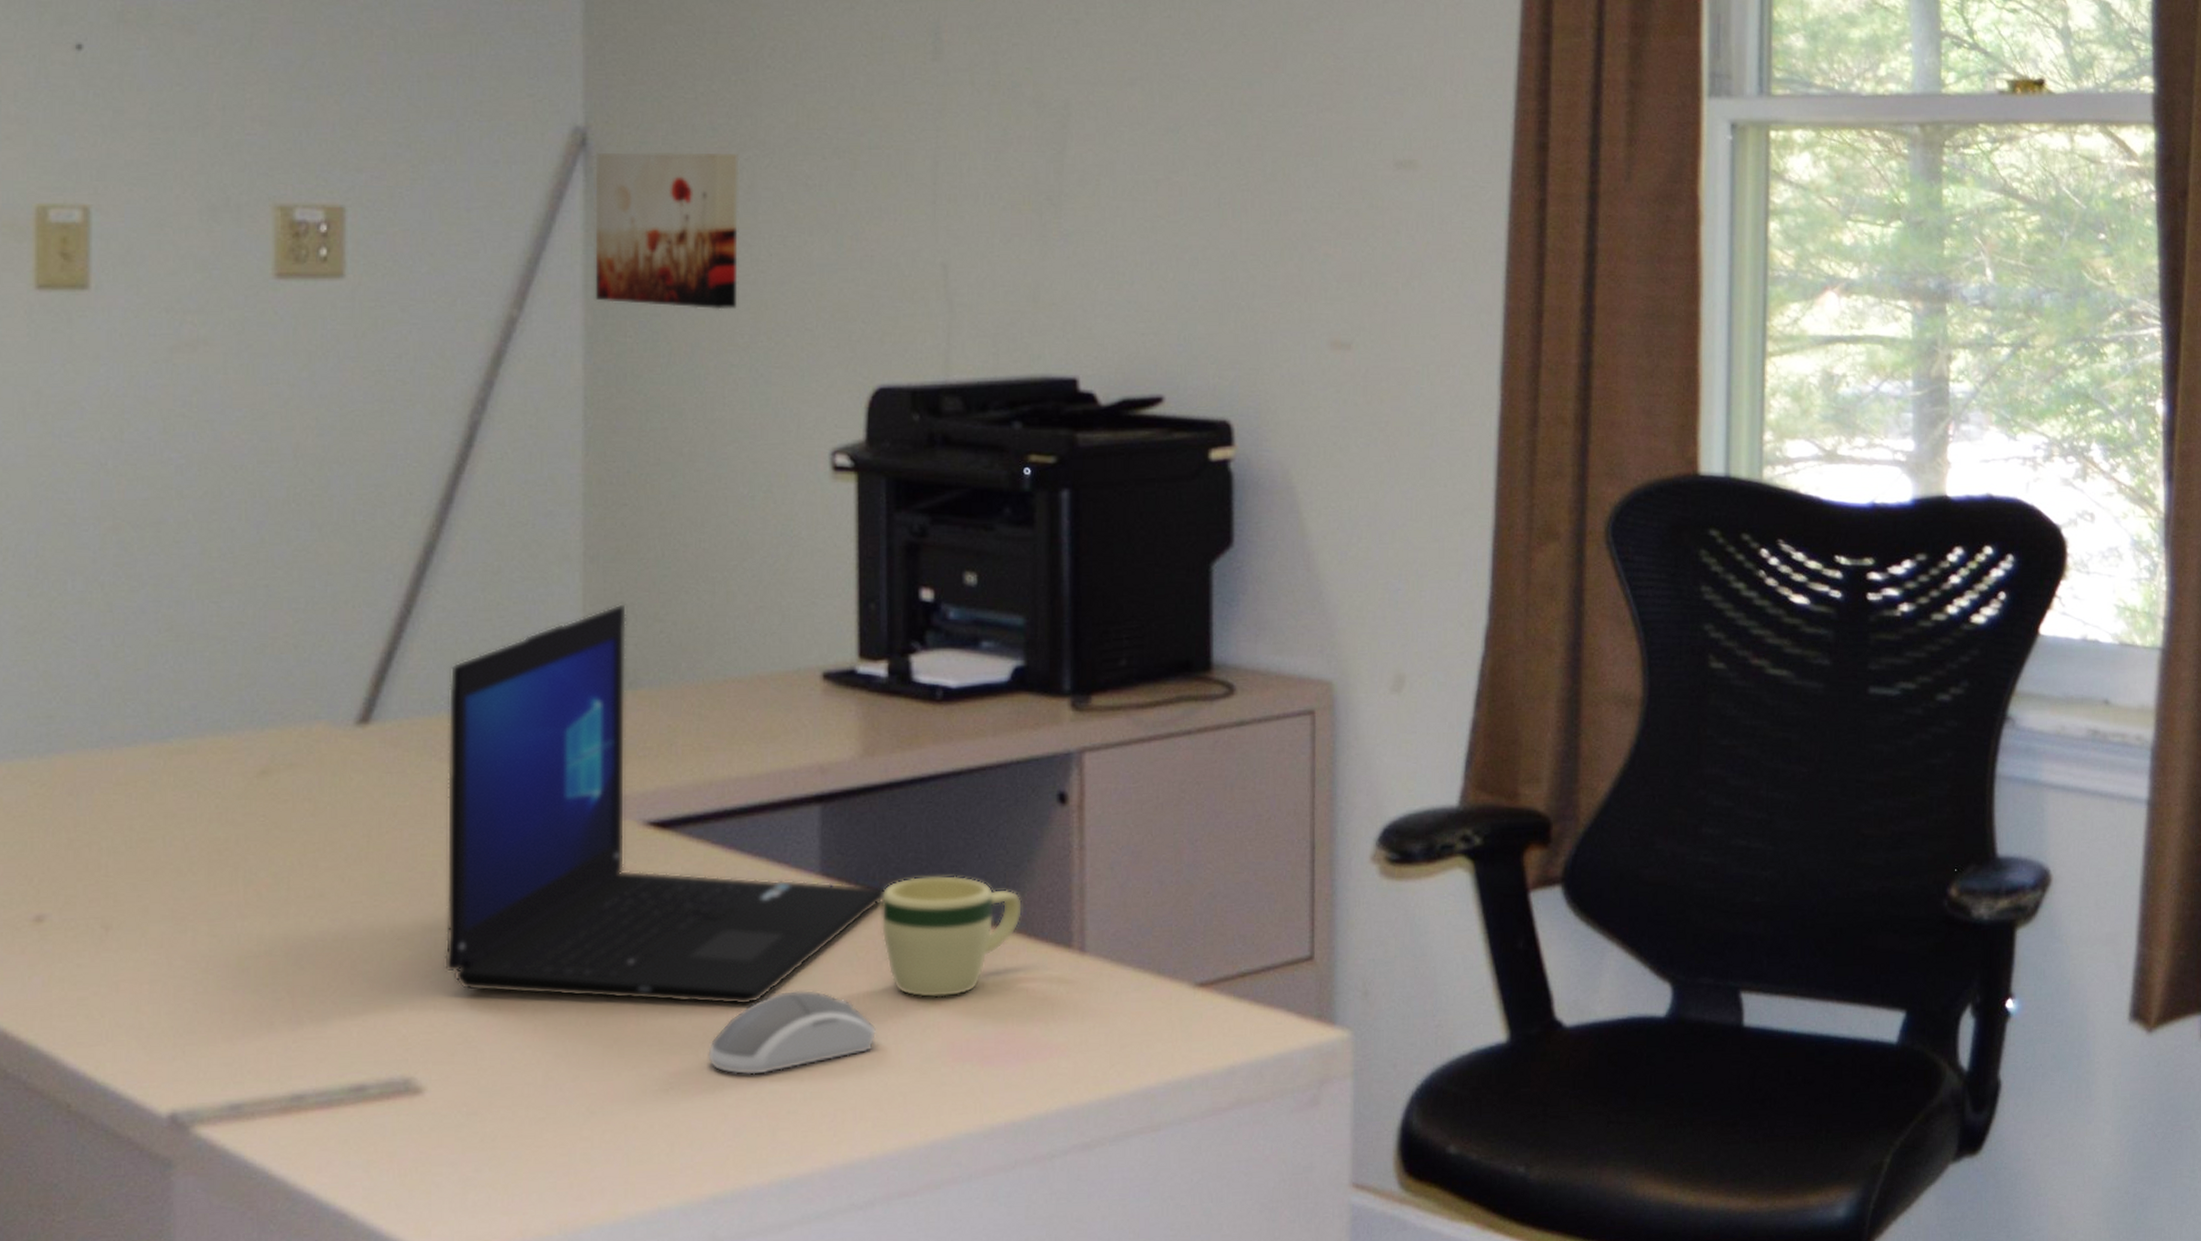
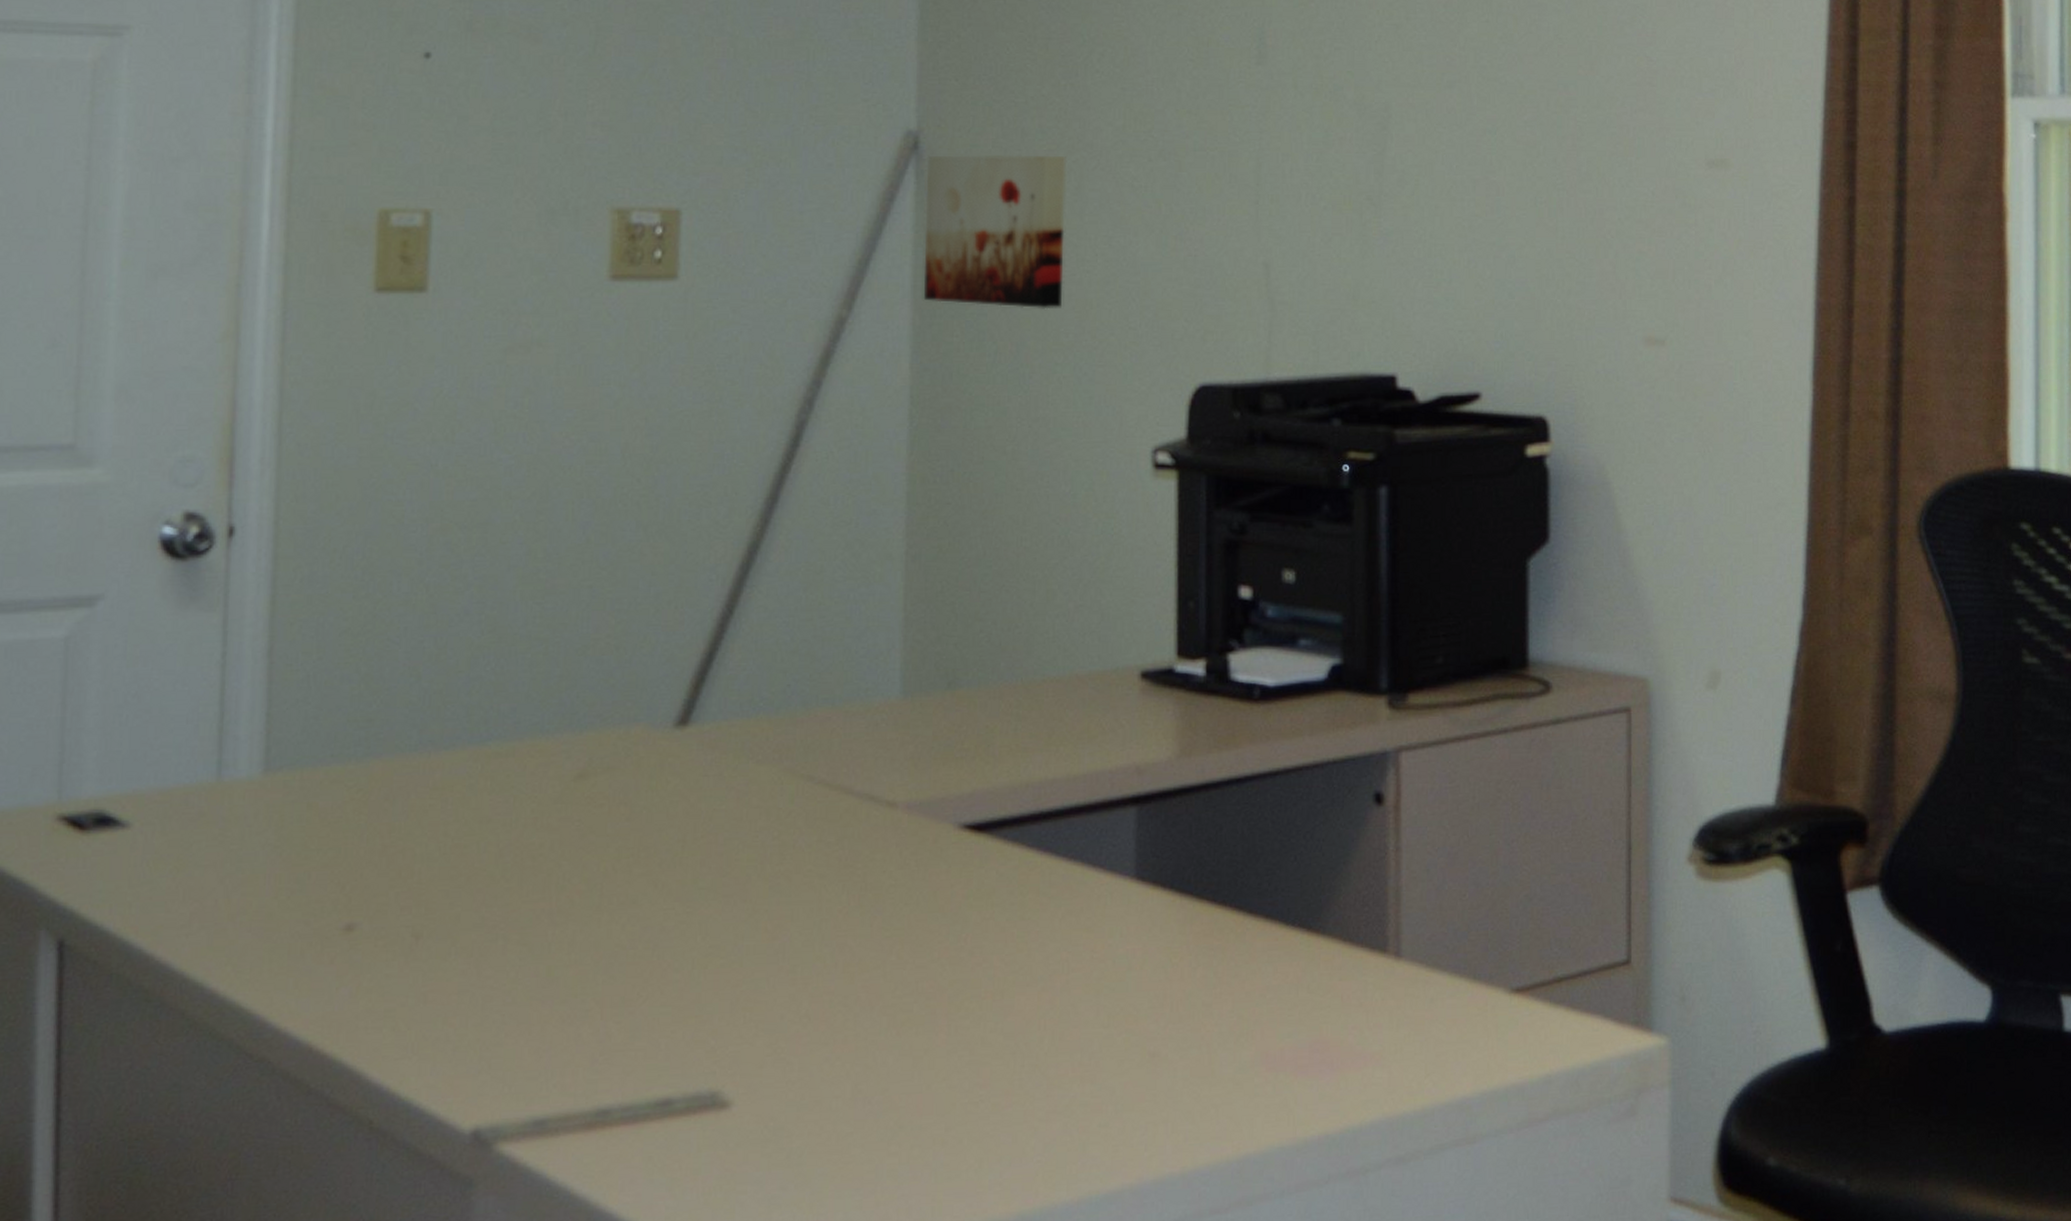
laptop: present [443,604,885,1006] -> none [754,603,1200,1015]
computer mouse: present [707,989,877,1075] -> none [1018,997,1190,1087]
mug: present [880,875,1023,998] -> none [1195,878,1338,1006]

